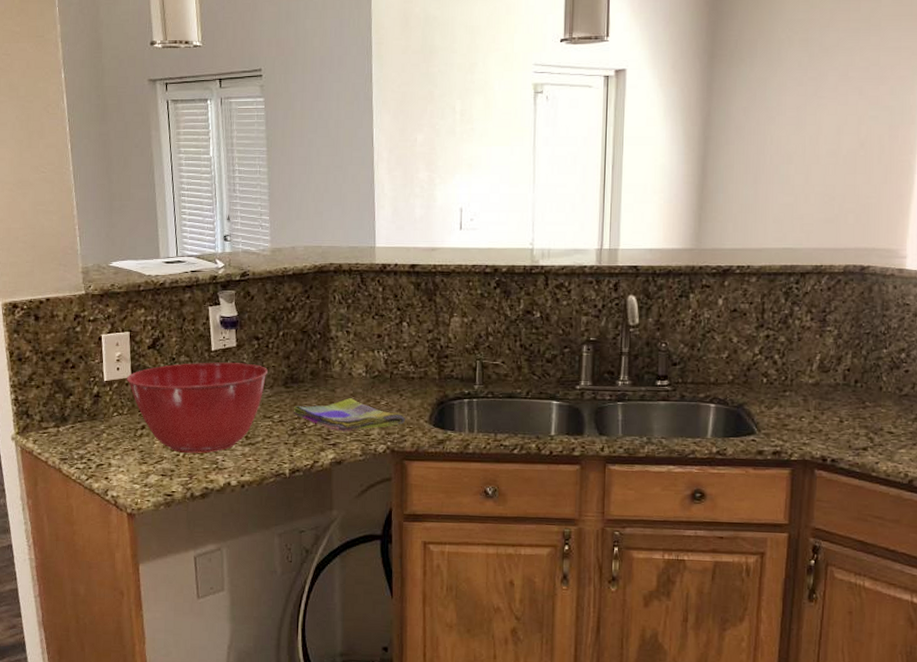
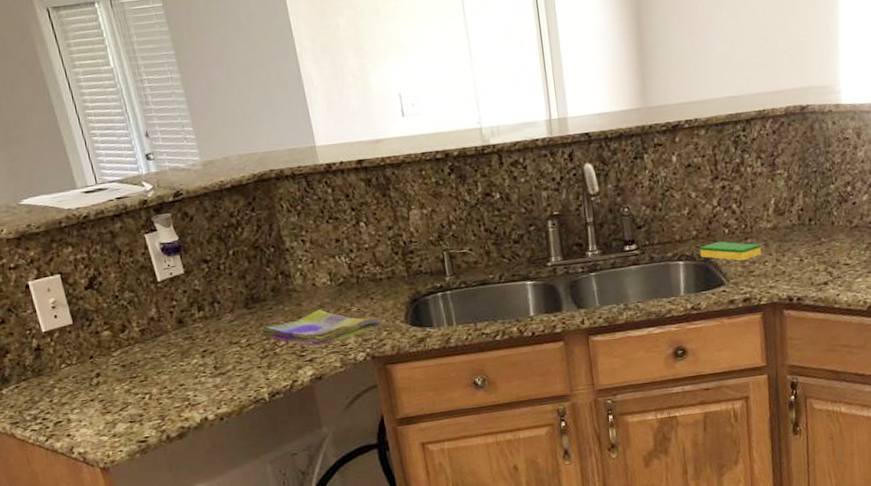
mixing bowl: present [127,362,268,453] -> none [68,289,225,395]
dish sponge: none [733,389,800,412] -> present [699,241,762,261]

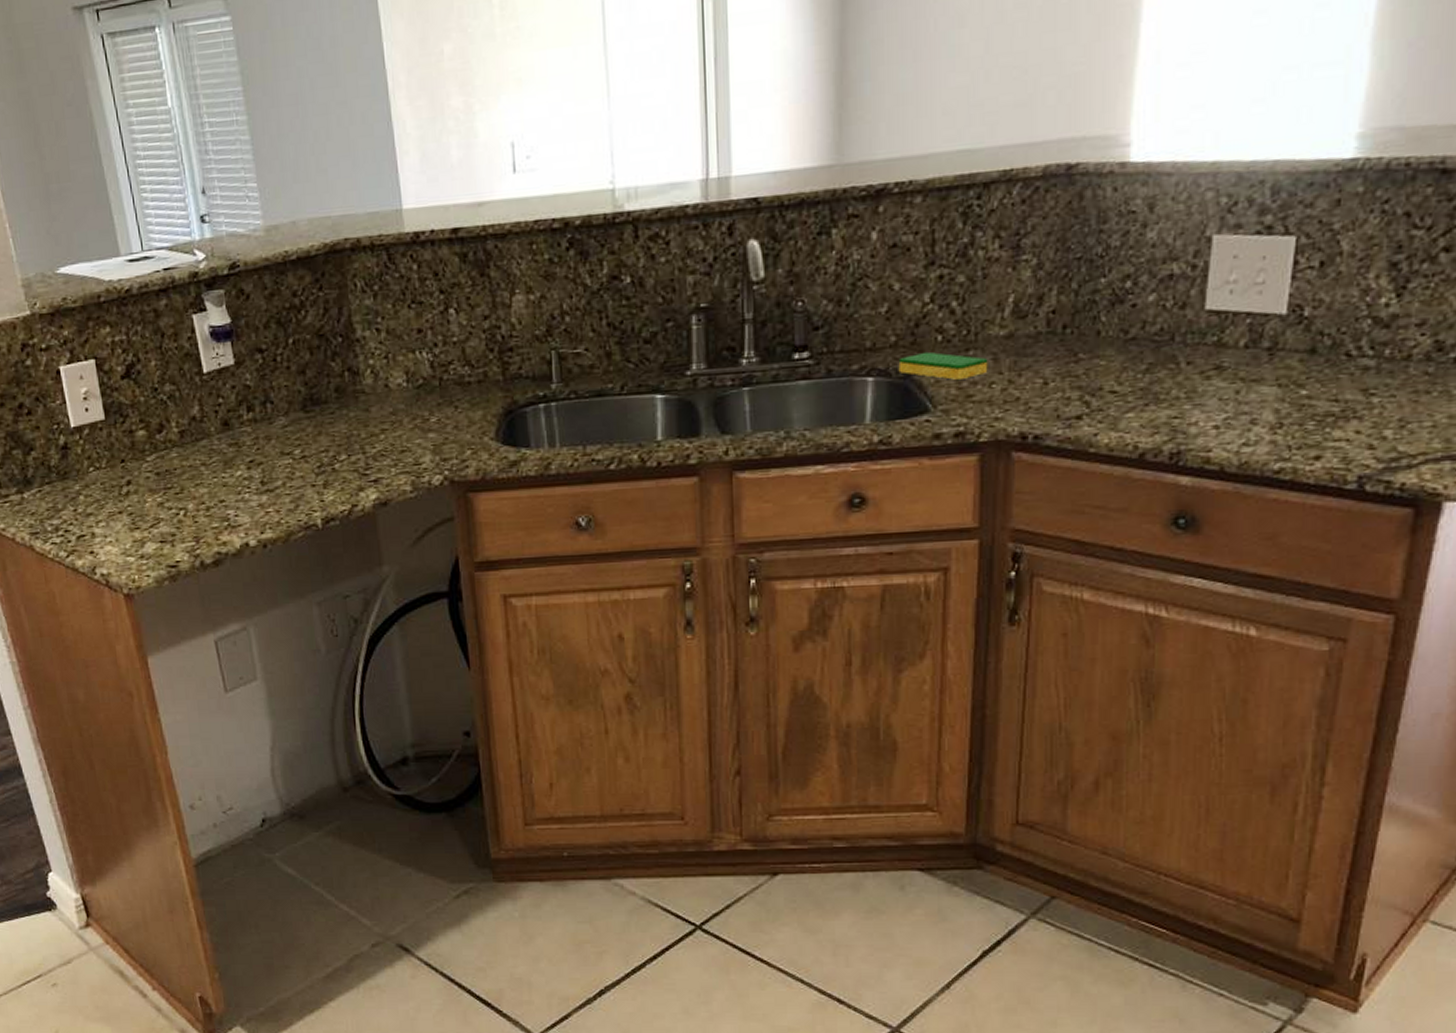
dish towel: present [259,309,381,346] -> none [317,418,465,463]

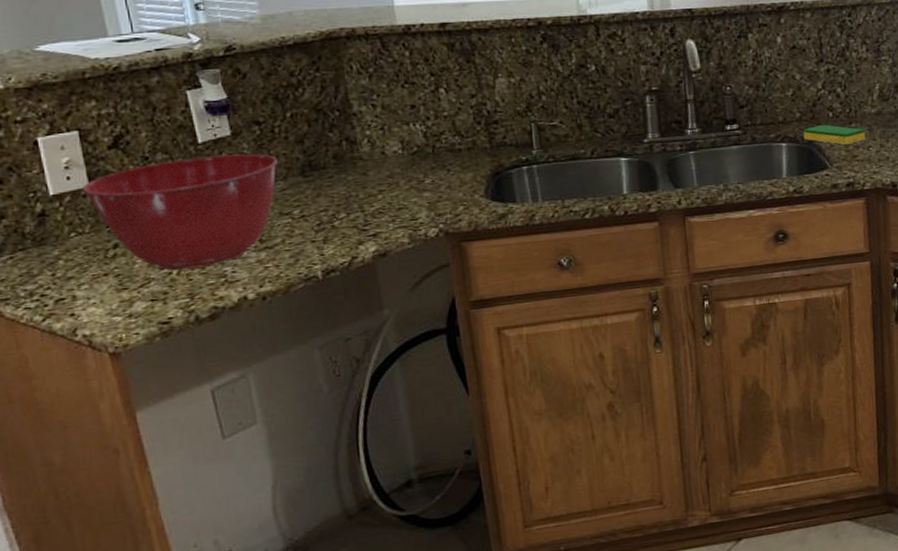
mixing bowl: none [99,385,279,511] -> present [83,153,277,270]

